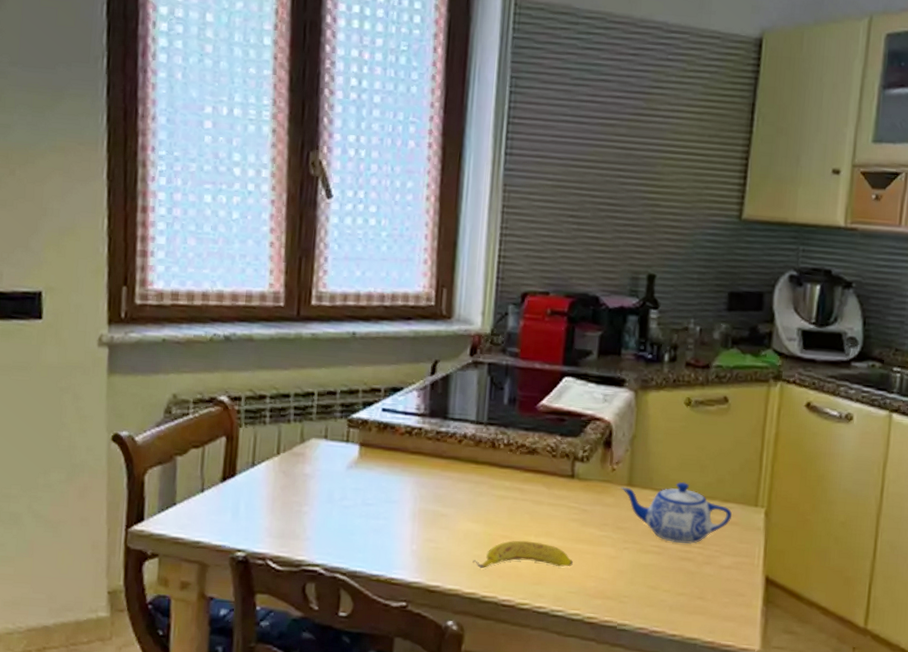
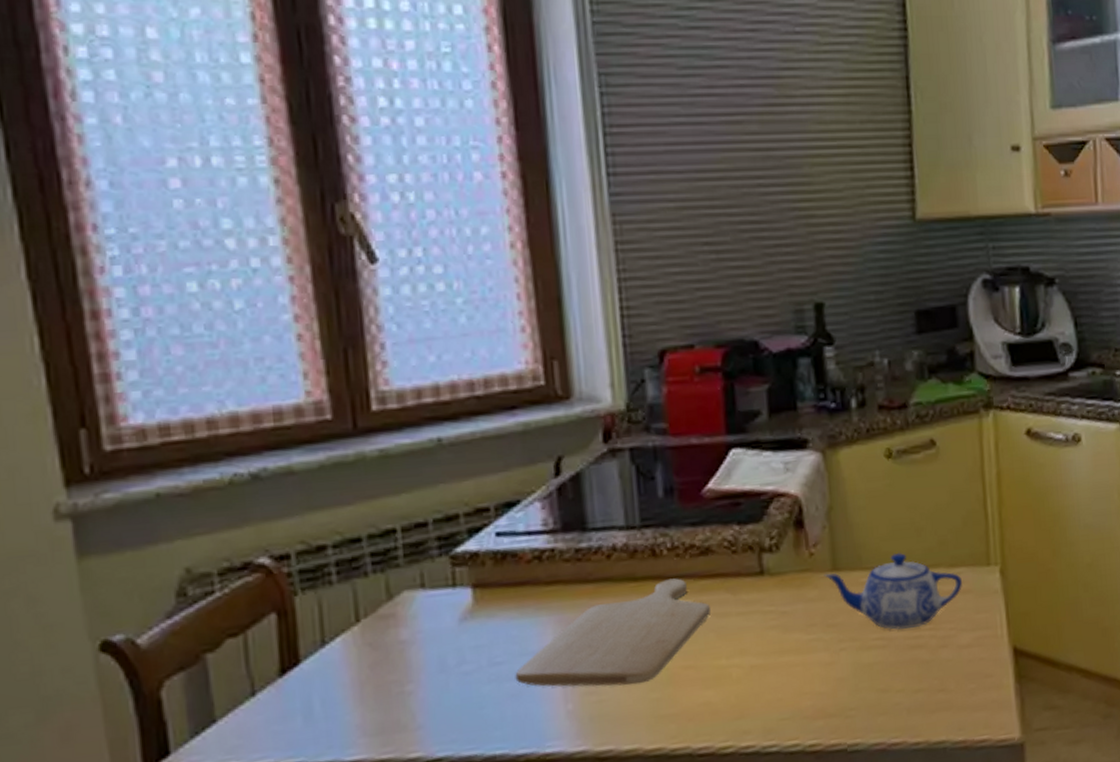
chopping board: none [379,467,529,542] -> present [515,578,710,687]
banana: present [472,540,573,569] -> none [651,665,780,716]

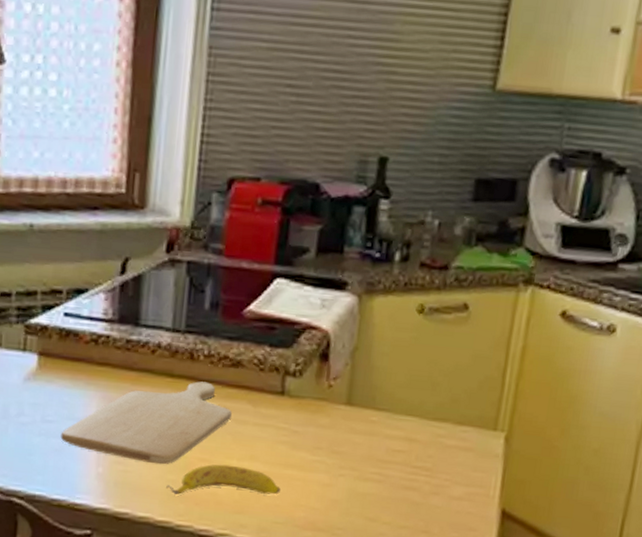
banana: none [651,665,780,716] -> present [166,464,280,495]
teapot: present [824,552,962,630] -> none [338,401,466,471]

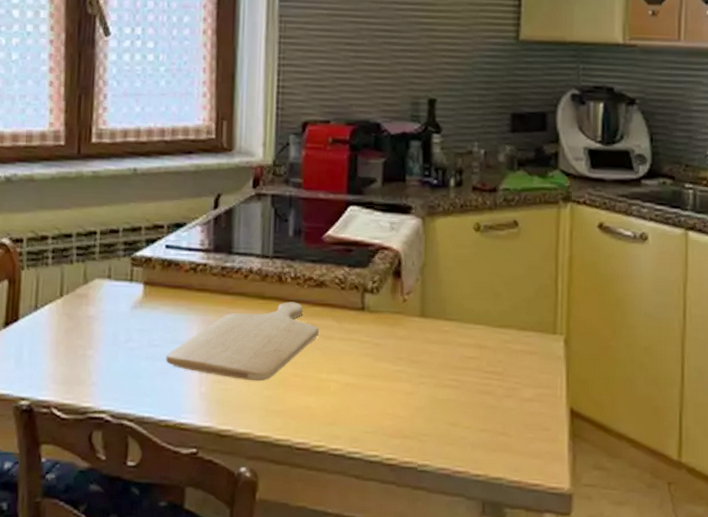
banana: present [166,464,280,495] -> none [264,378,368,410]

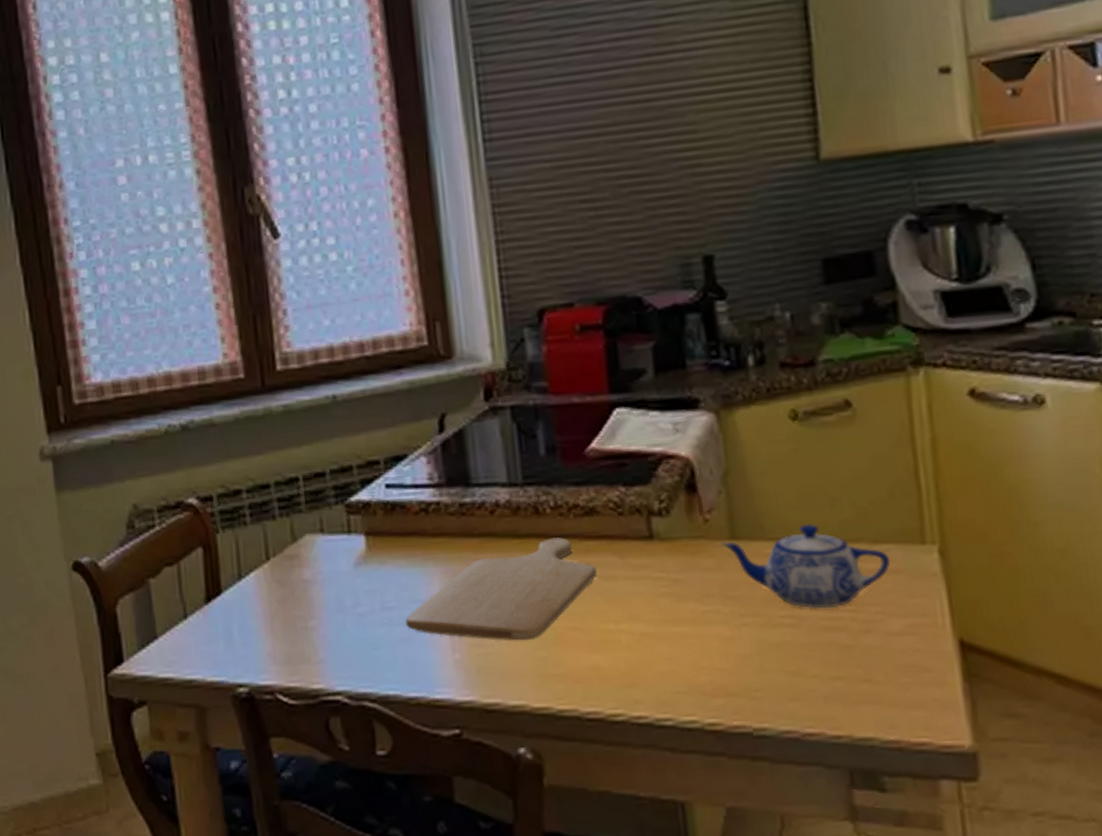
teapot: none [413,310,530,376] -> present [721,523,890,608]

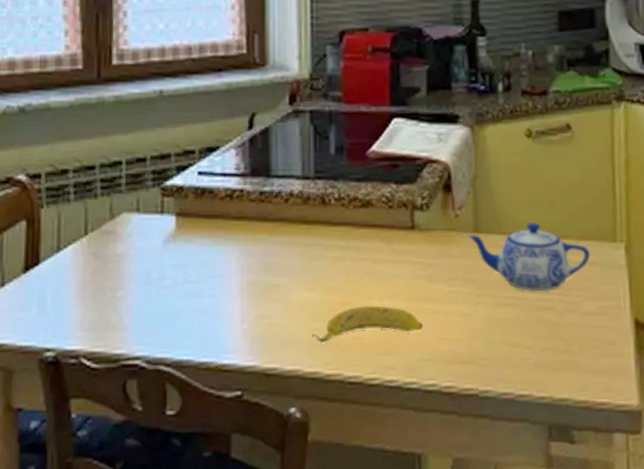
chopping board: present [405,537,597,641] -> none [203,225,367,314]
banana: none [537,630,674,675] -> present [312,306,423,344]

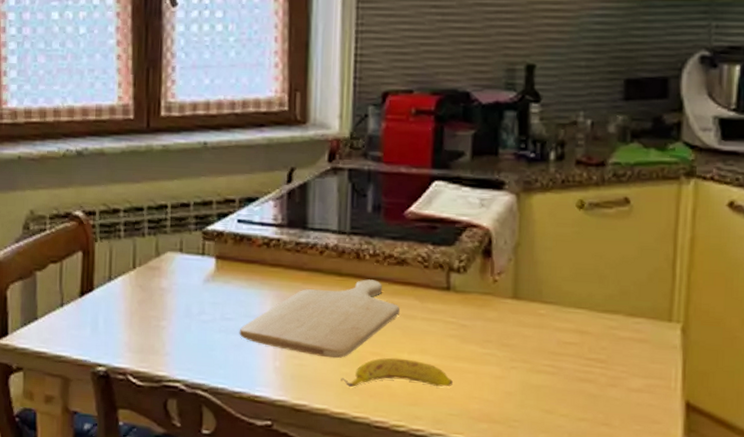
chopping board: none [203,225,367,314] -> present [239,279,400,359]
teapot: present [466,221,590,291] -> none [504,293,640,363]

